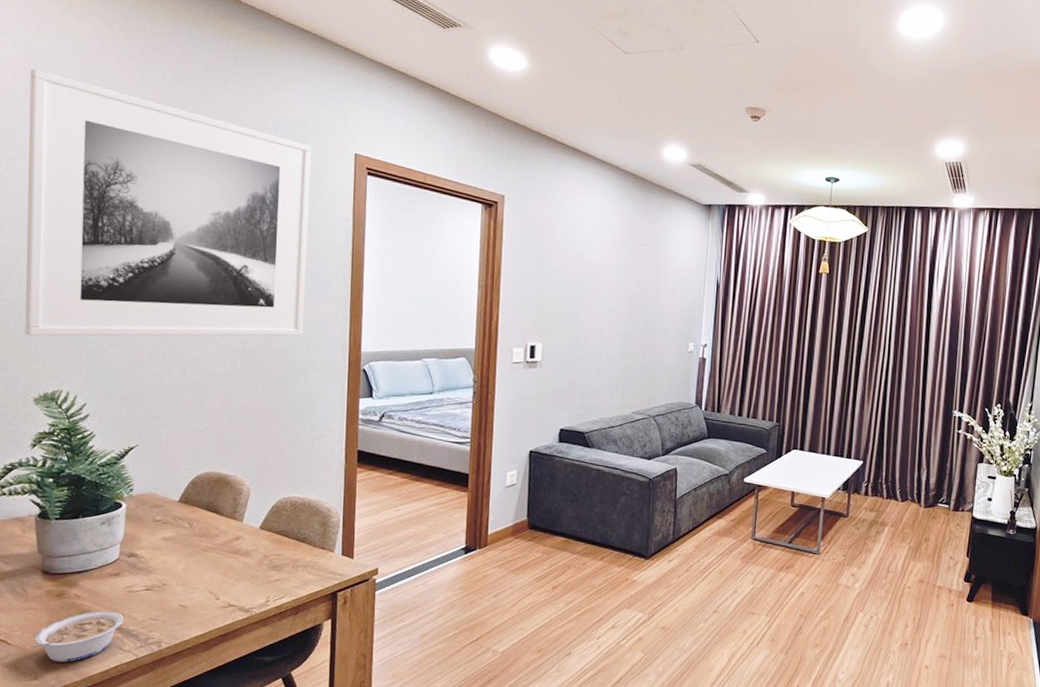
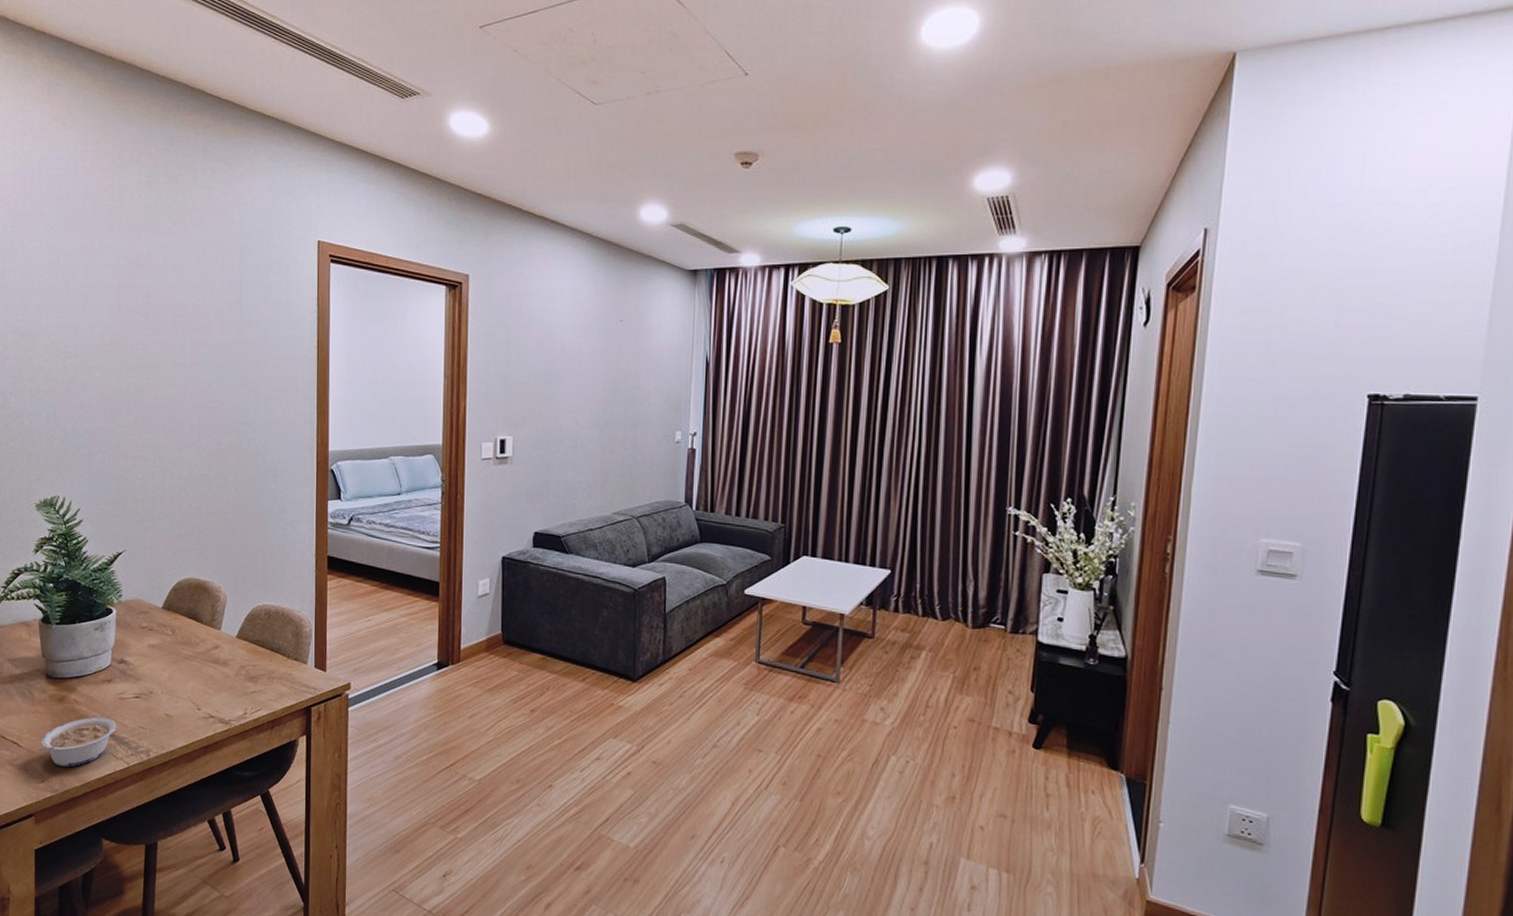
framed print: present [25,68,312,336] -> none [26,181,277,443]

